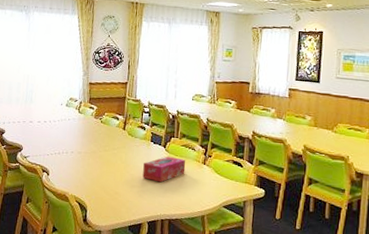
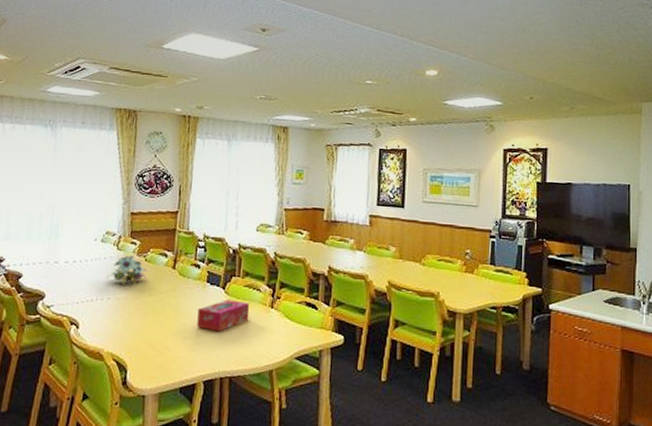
flower arrangement: none [70,117,105,141] -> present [105,255,150,284]

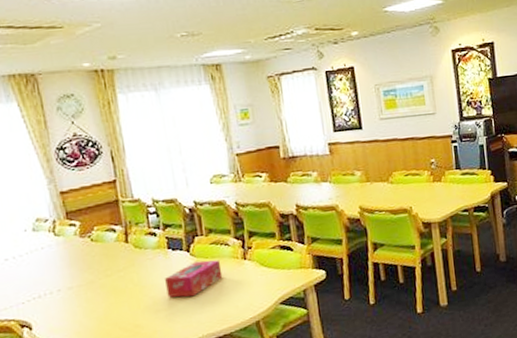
flower arrangement: present [105,255,150,284] -> none [49,238,99,271]

